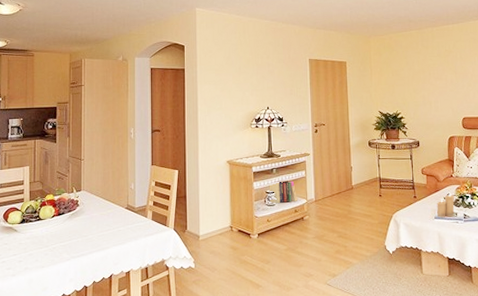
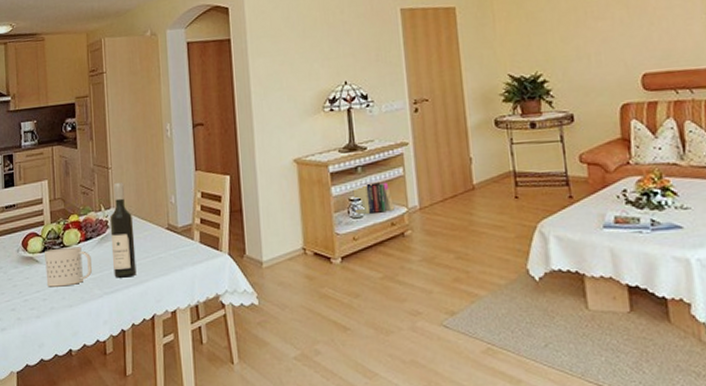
mug: none [22,220,62,252] -> present [45,246,92,287]
bottle: none [80,171,100,245] -> present [109,183,137,278]
candle: present [436,192,455,218] -> none [606,187,635,226]

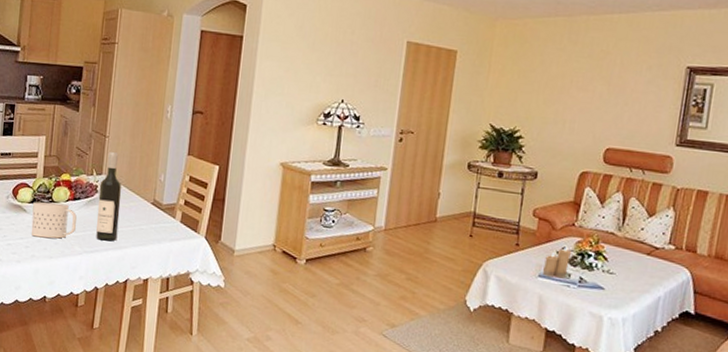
books: present [352,181,394,215] -> none [327,197,363,228]
candle: none [606,187,635,226] -> present [542,245,571,279]

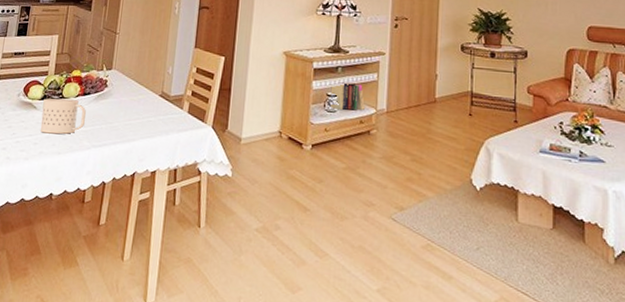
bottle: present [96,152,122,242] -> none [104,48,131,135]
books: none [327,197,363,228] -> present [330,82,365,111]
candle: present [542,245,571,279] -> none [542,120,568,153]

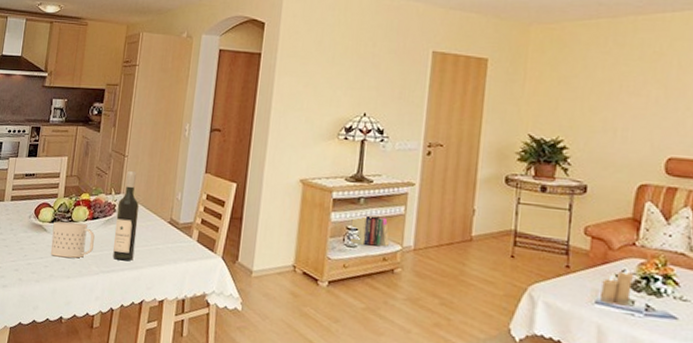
bottle: none [104,48,131,135] -> present [113,171,139,261]
candle: none [542,120,568,153] -> present [599,267,633,306]

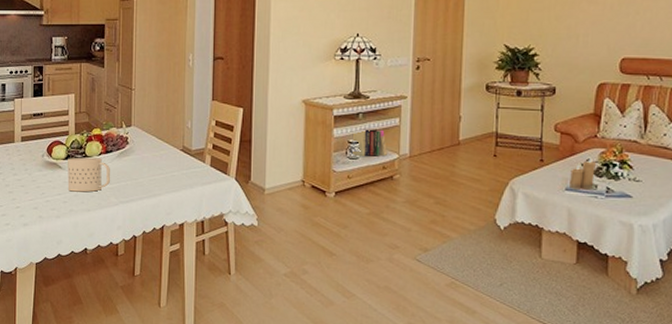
bottle: present [113,171,139,261] -> none [129,104,152,190]

